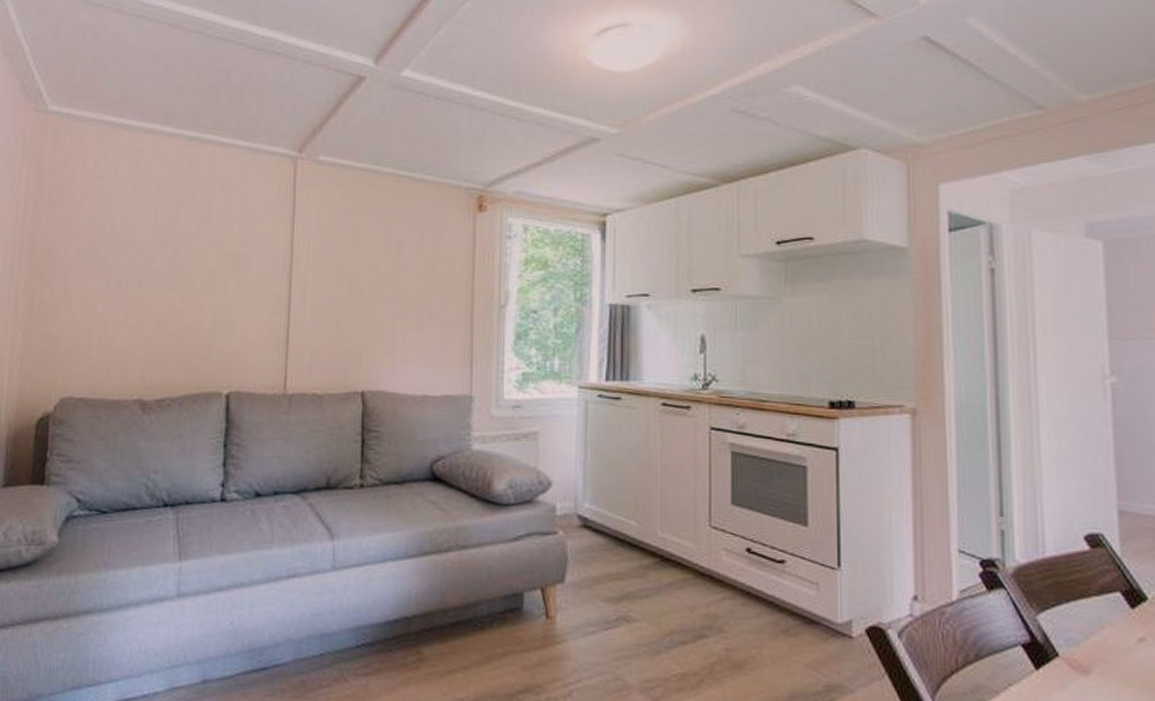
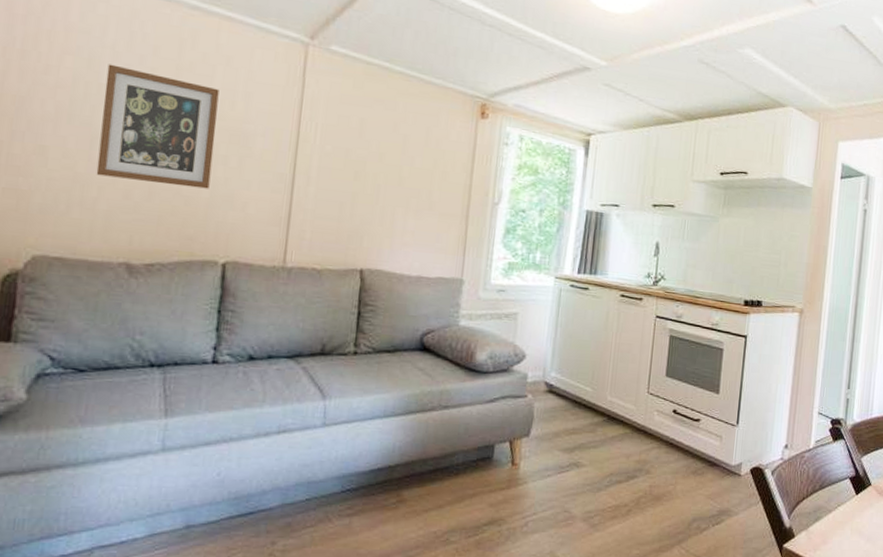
wall art: none [111,204,216,318] -> present [96,64,220,189]

